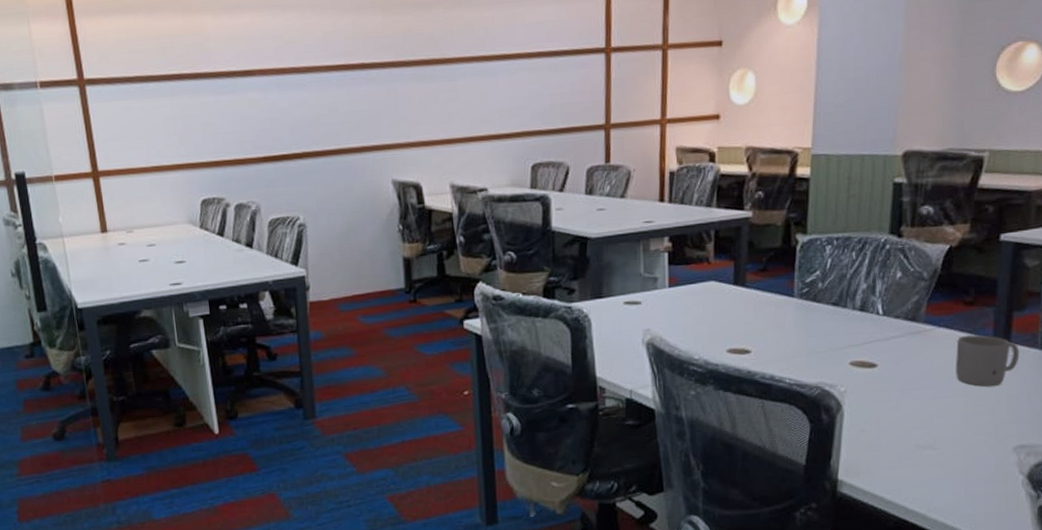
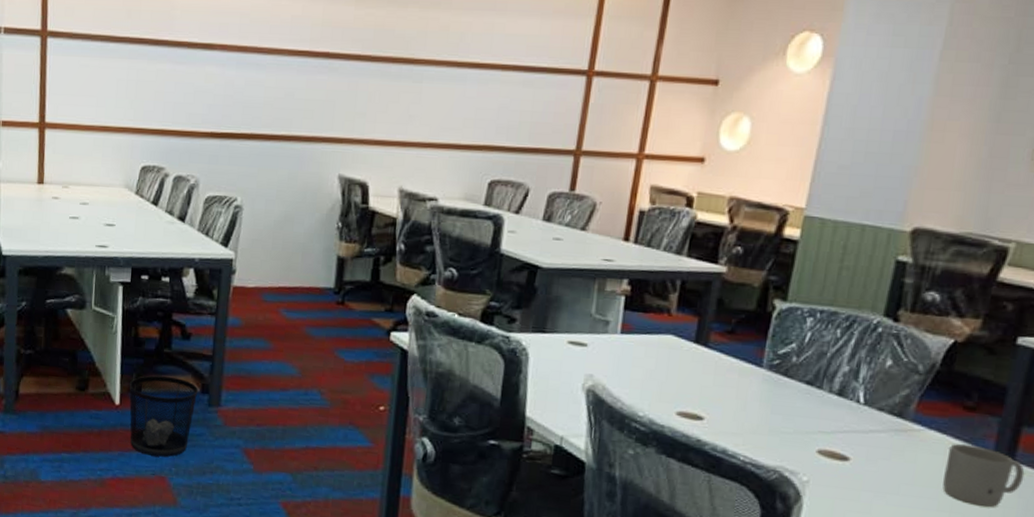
waste bin: none [225,398,293,476] -> present [129,375,199,457]

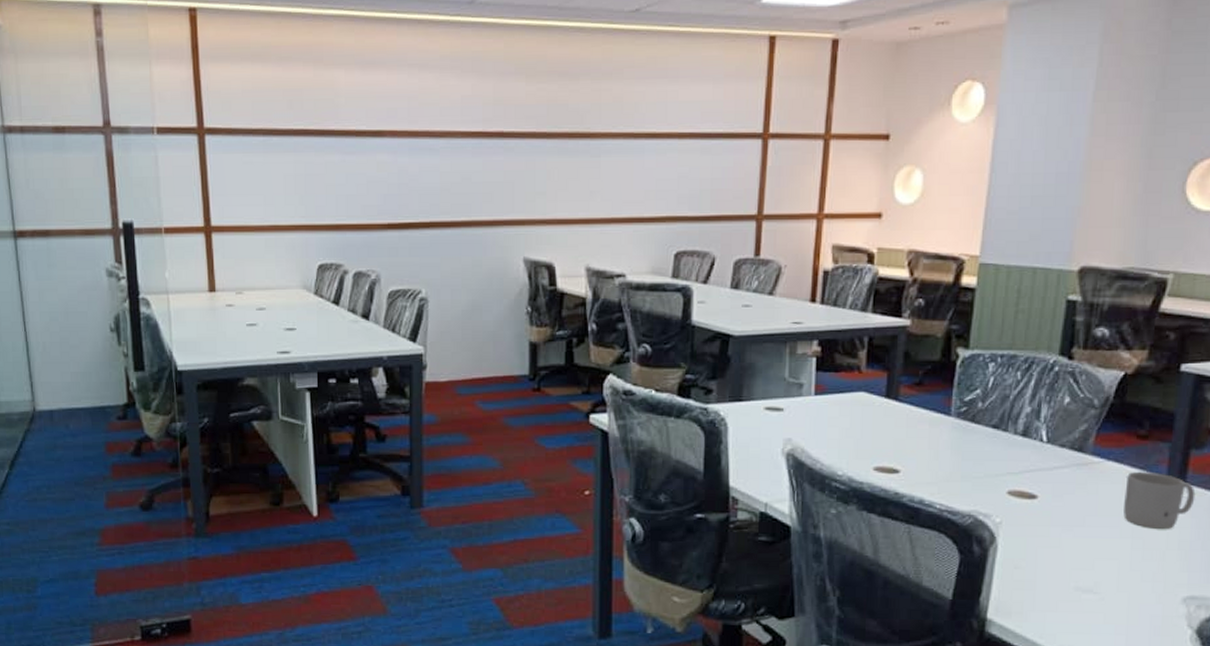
waste bin: present [129,375,199,457] -> none [326,481,399,566]

